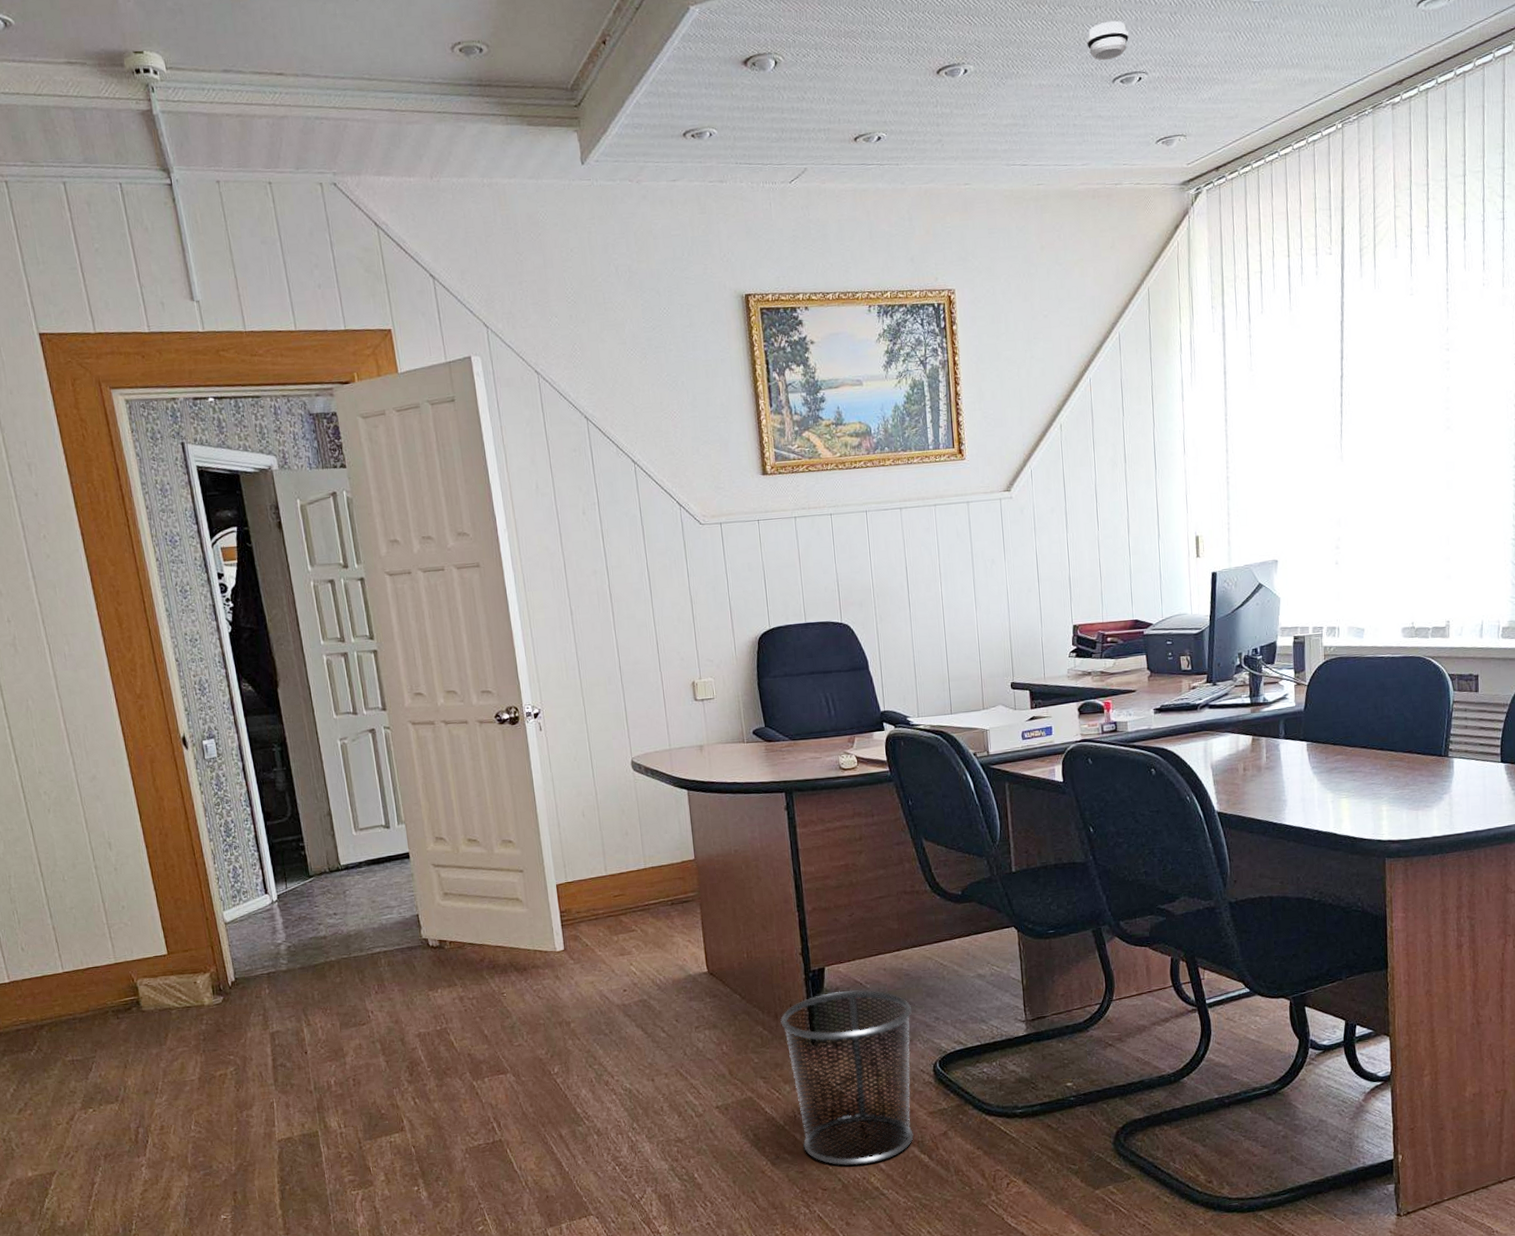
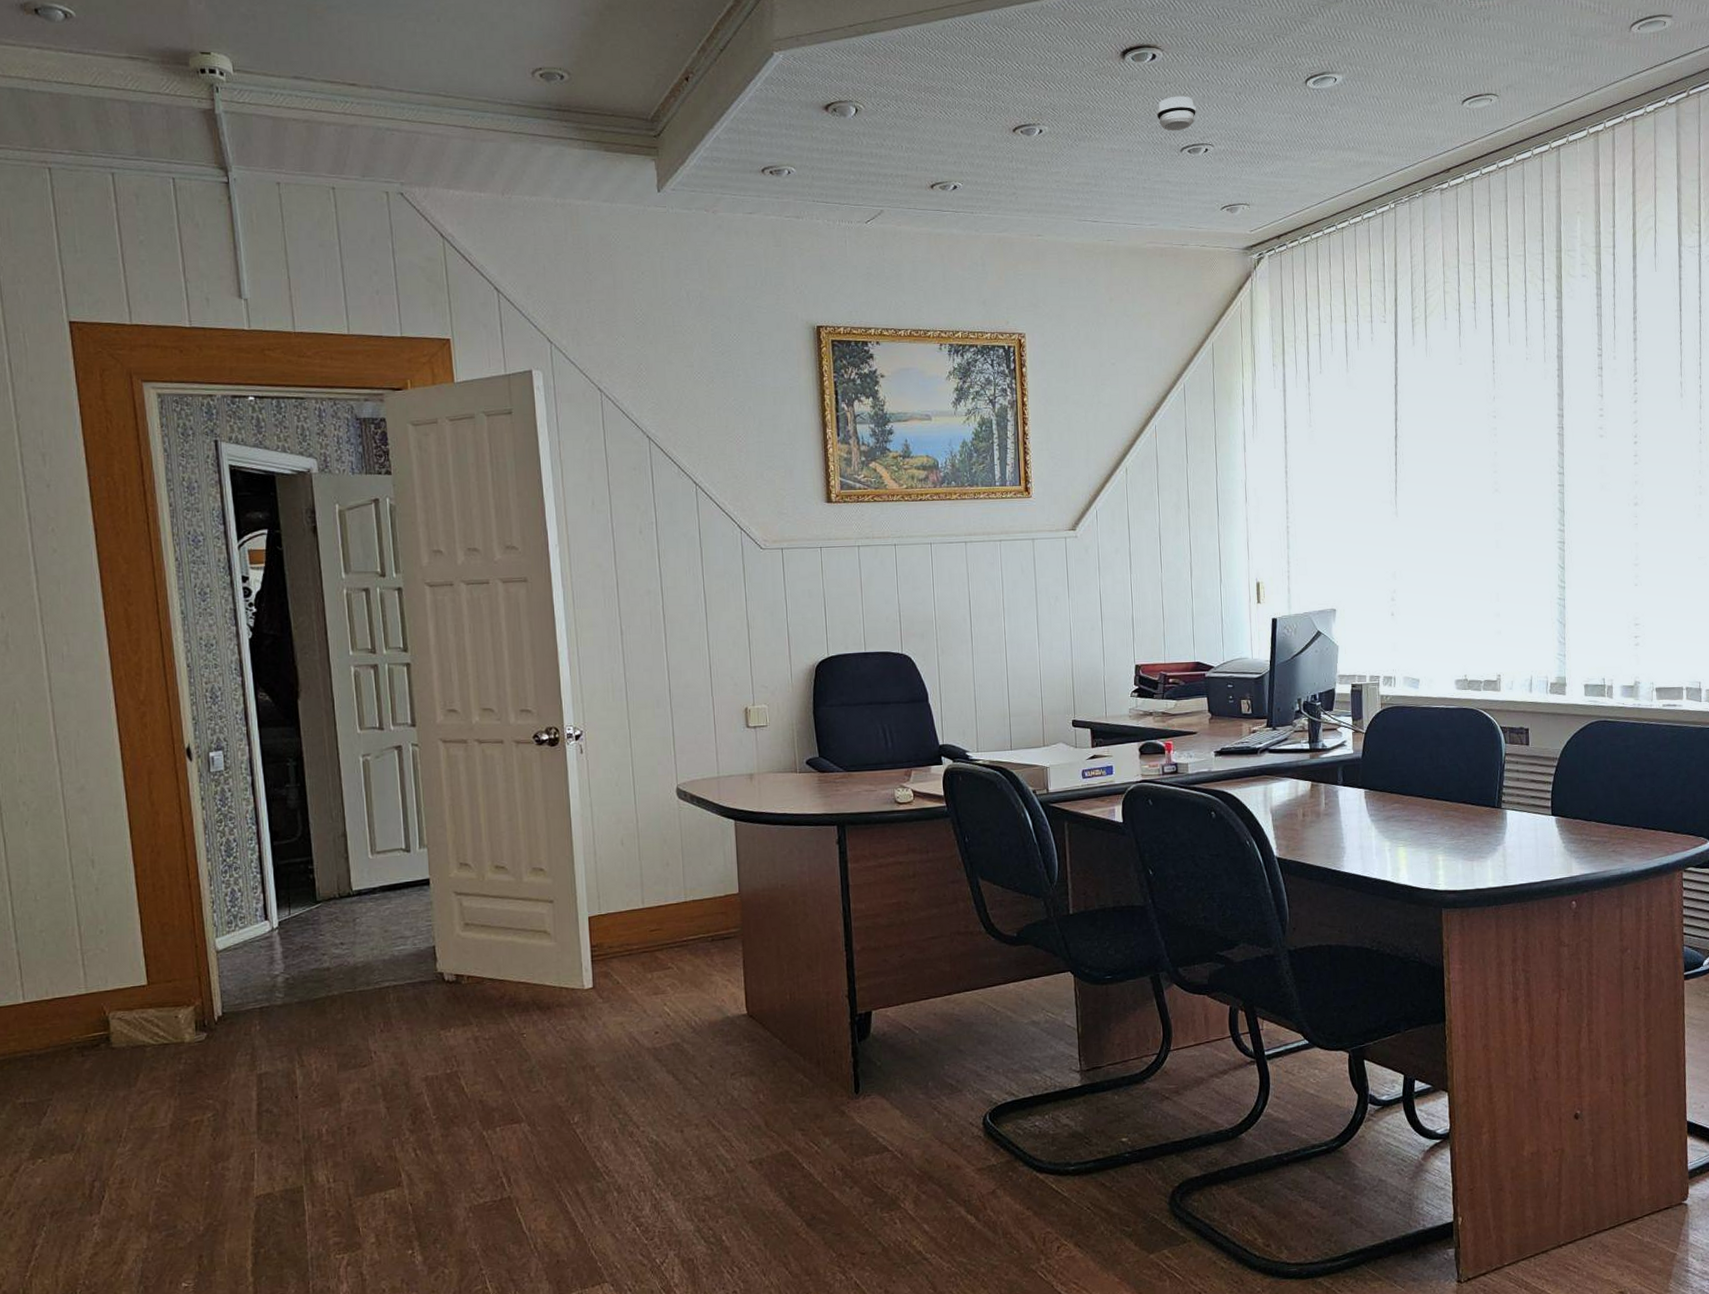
waste bin: present [780,990,914,1166] -> none [823,1035,963,1227]

